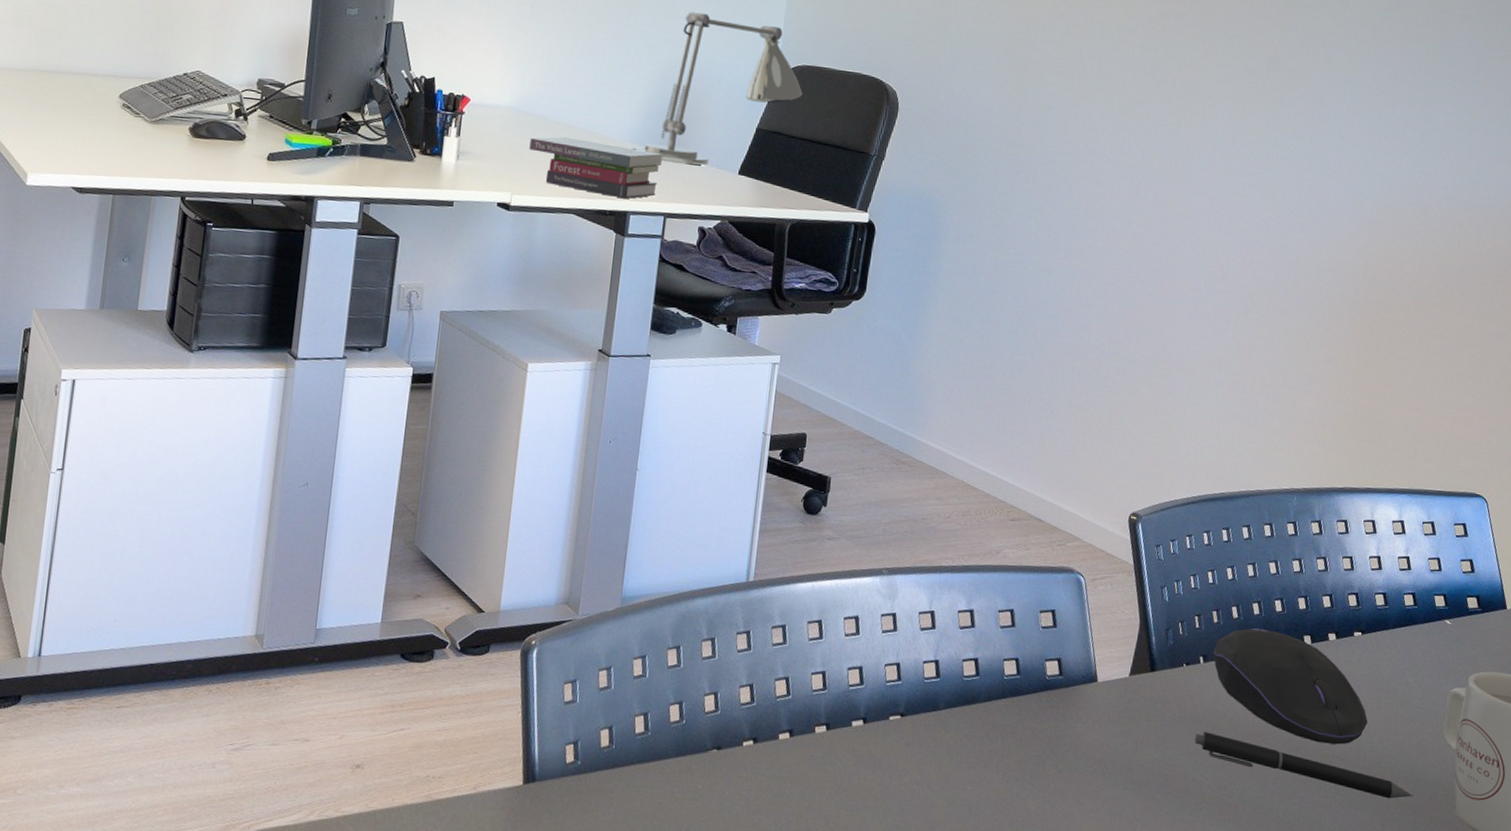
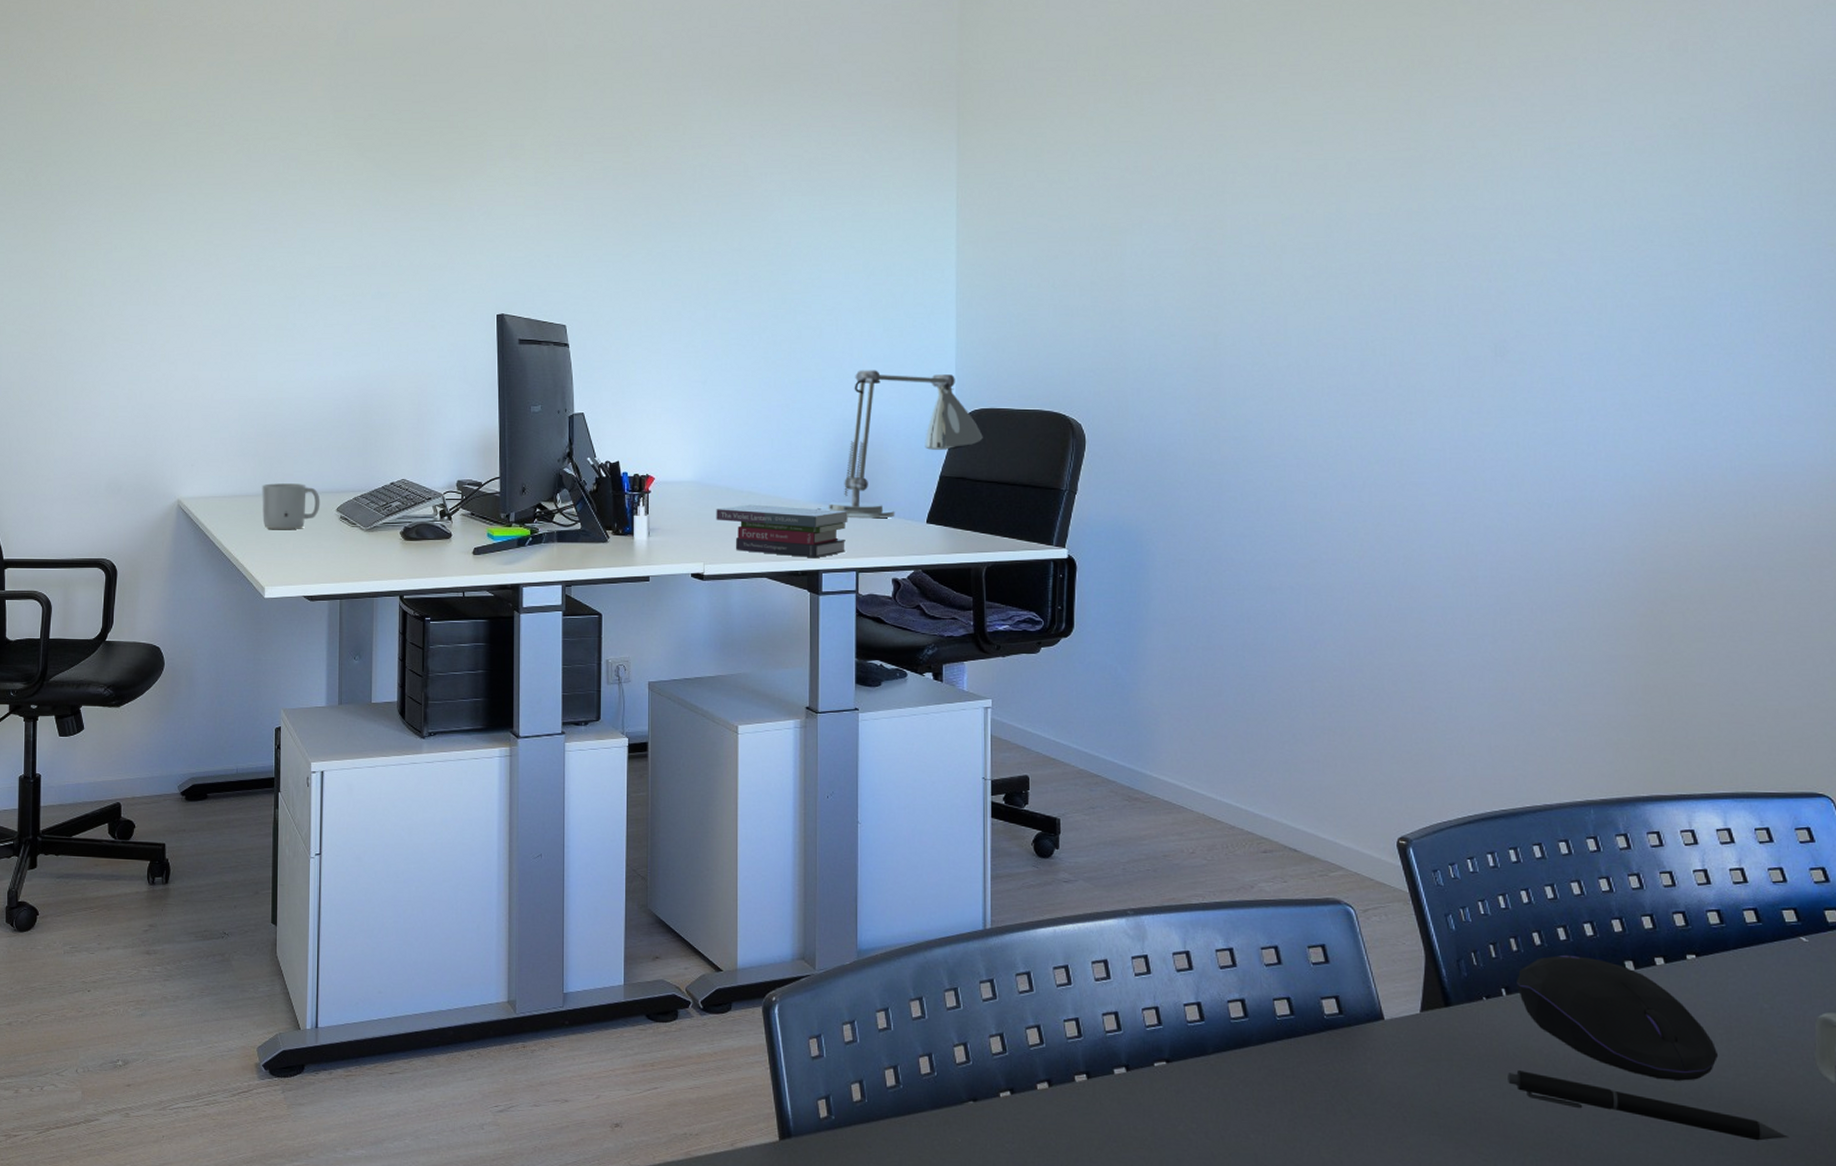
mug: none [32,58,102,113] -> present [262,483,320,530]

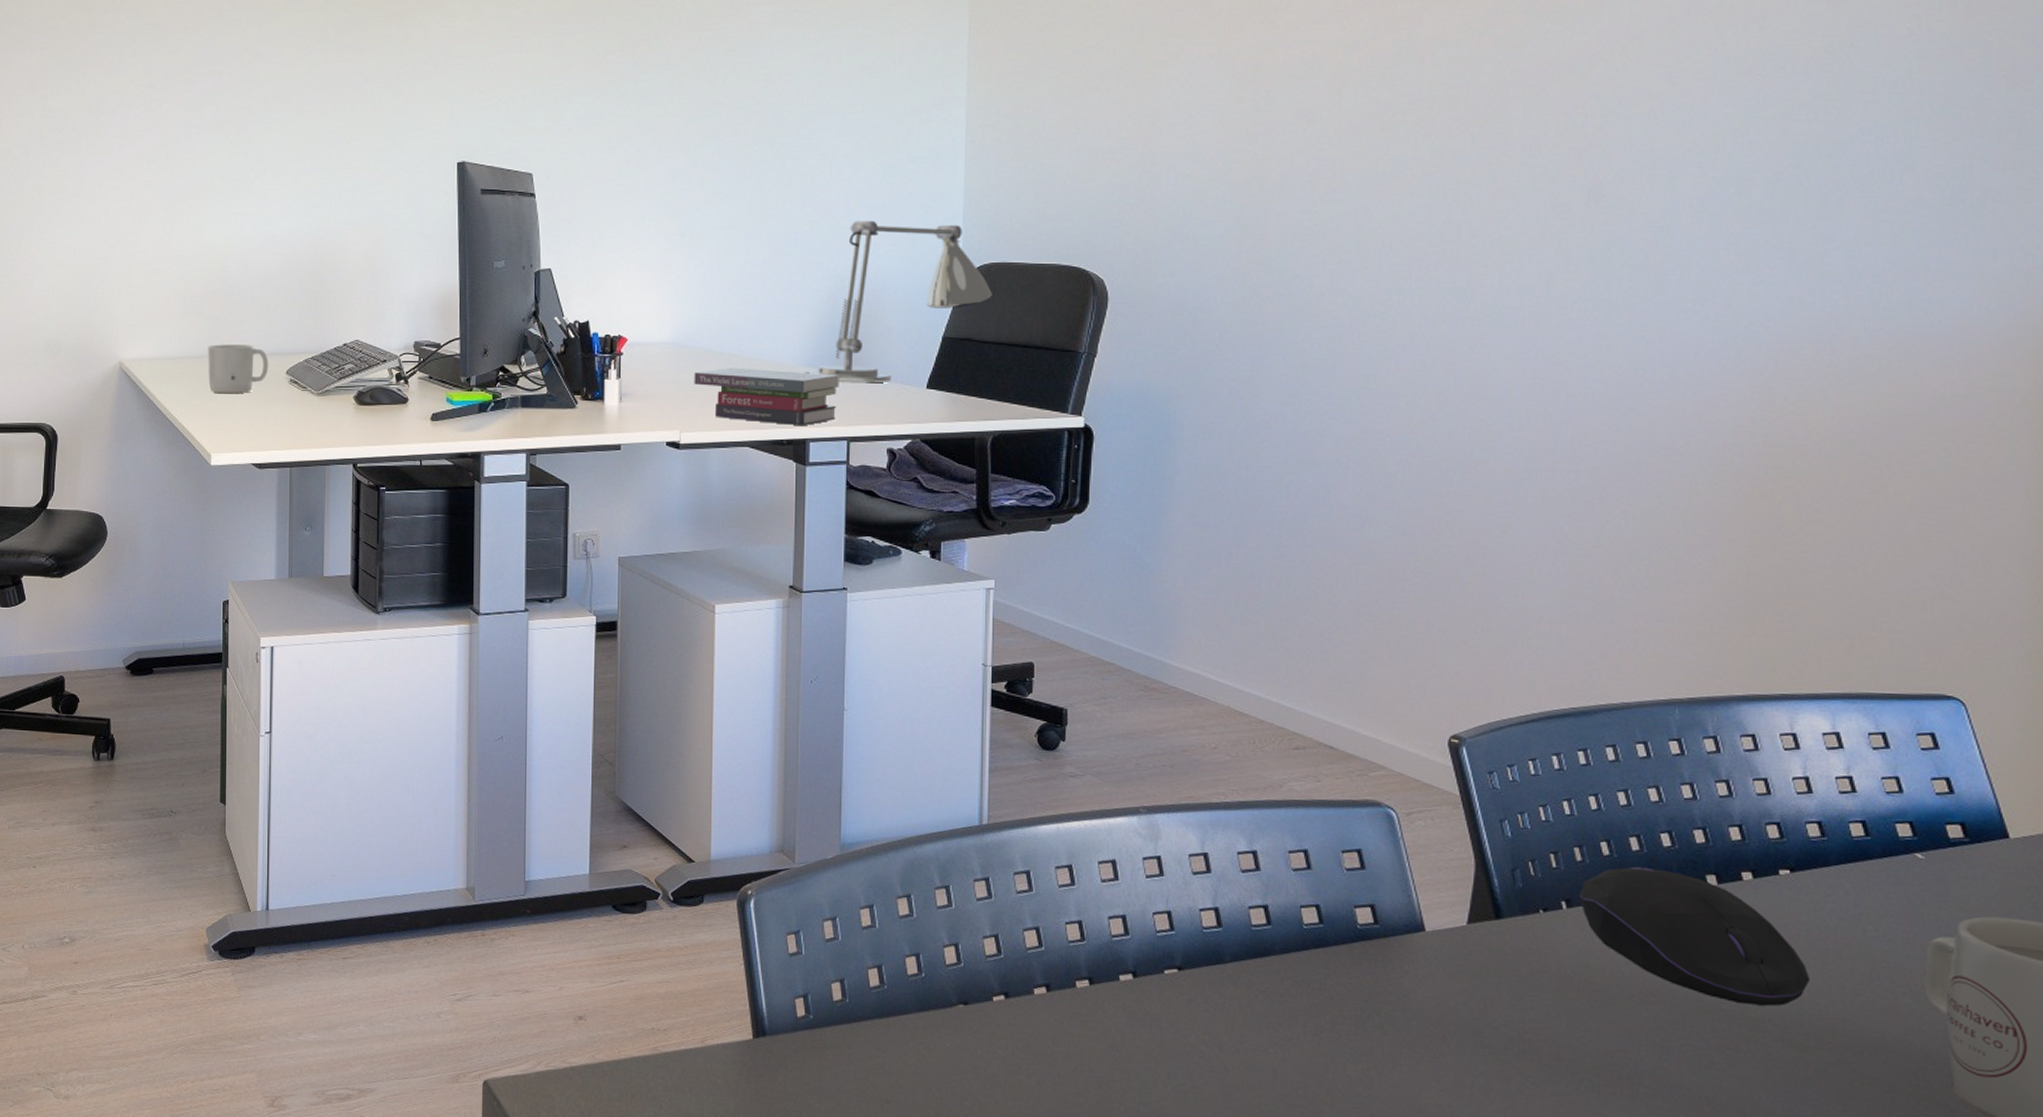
pen: present [1508,1070,1789,1141] -> none [1564,990,1889,1074]

